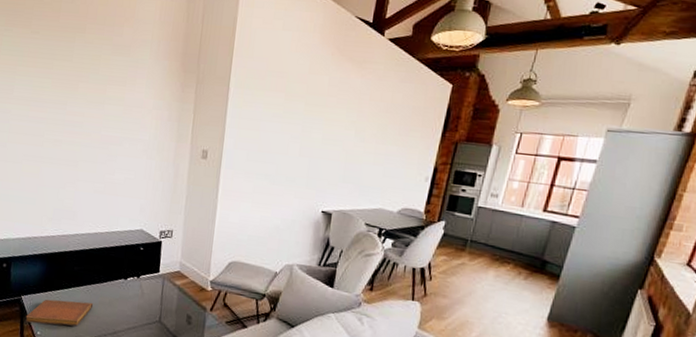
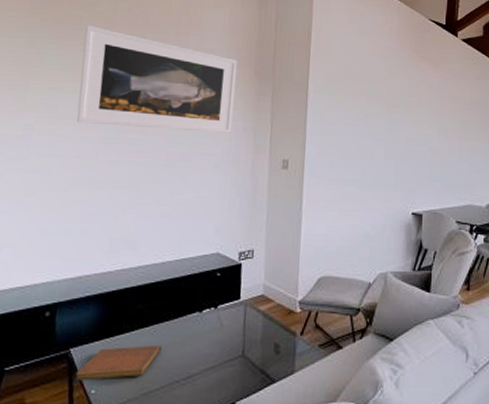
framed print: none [28,14,165,122] -> present [77,25,237,133]

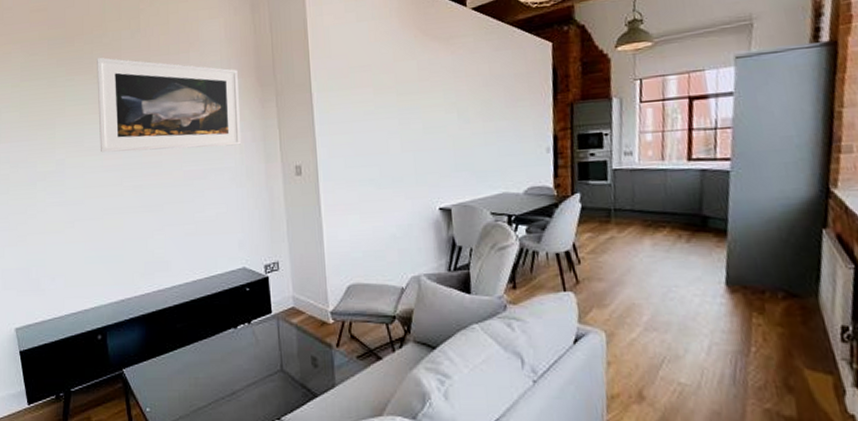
notebook: present [75,344,163,381] -> none [131,362,205,399]

